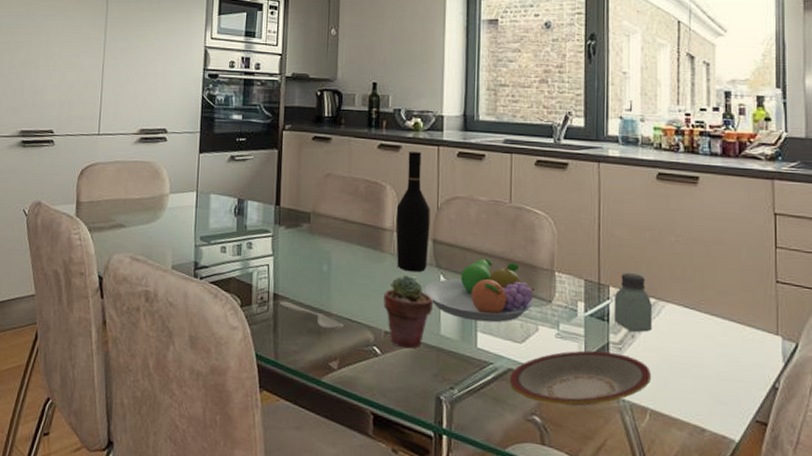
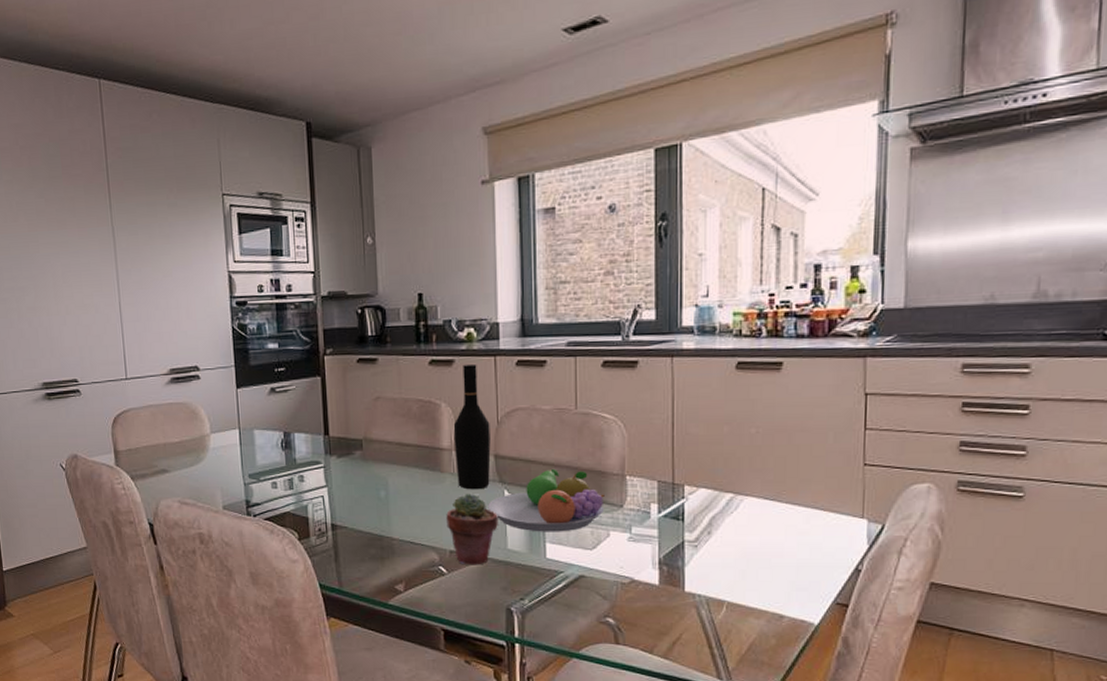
spoon: present [280,301,343,330] -> none [339,530,406,553]
plate: present [509,350,651,407] -> none [580,550,728,605]
saltshaker: present [613,273,653,332] -> none [689,470,730,528]

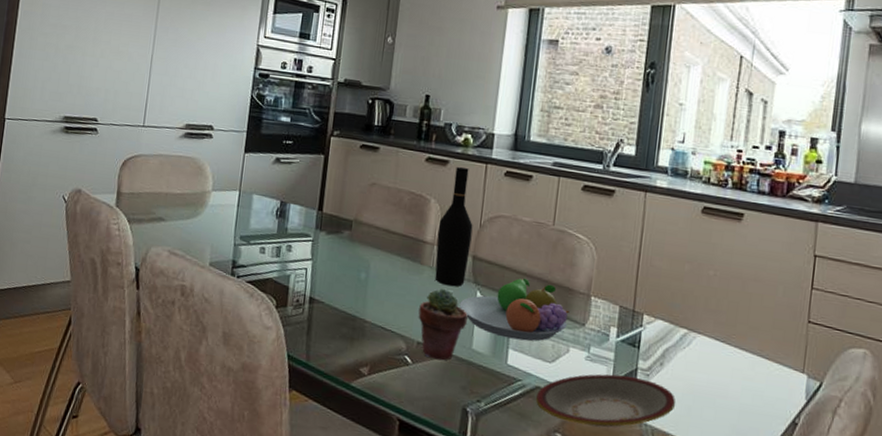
plate: none [580,550,728,605] -> present [535,374,676,428]

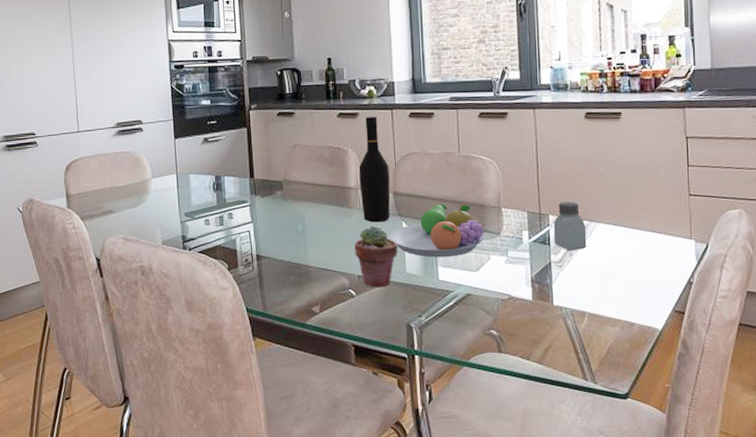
plate: present [535,374,676,428] -> none [468,270,587,318]
saltshaker: none [644,302,684,361] -> present [553,202,587,250]

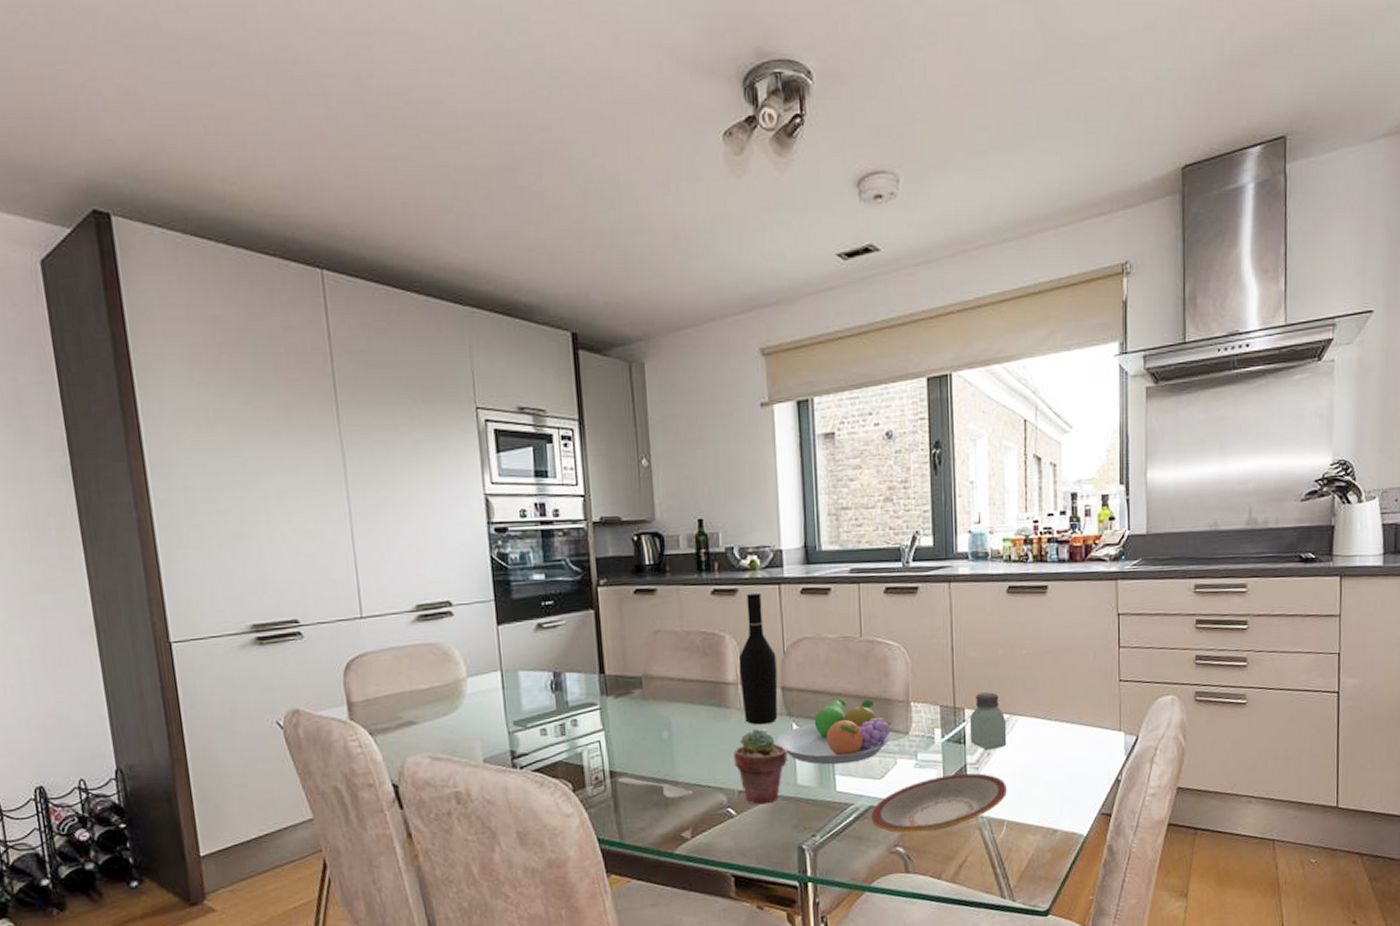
spoon: none [263,260,321,280] -> present [618,777,693,799]
plate: none [468,270,587,318] -> present [870,773,1007,833]

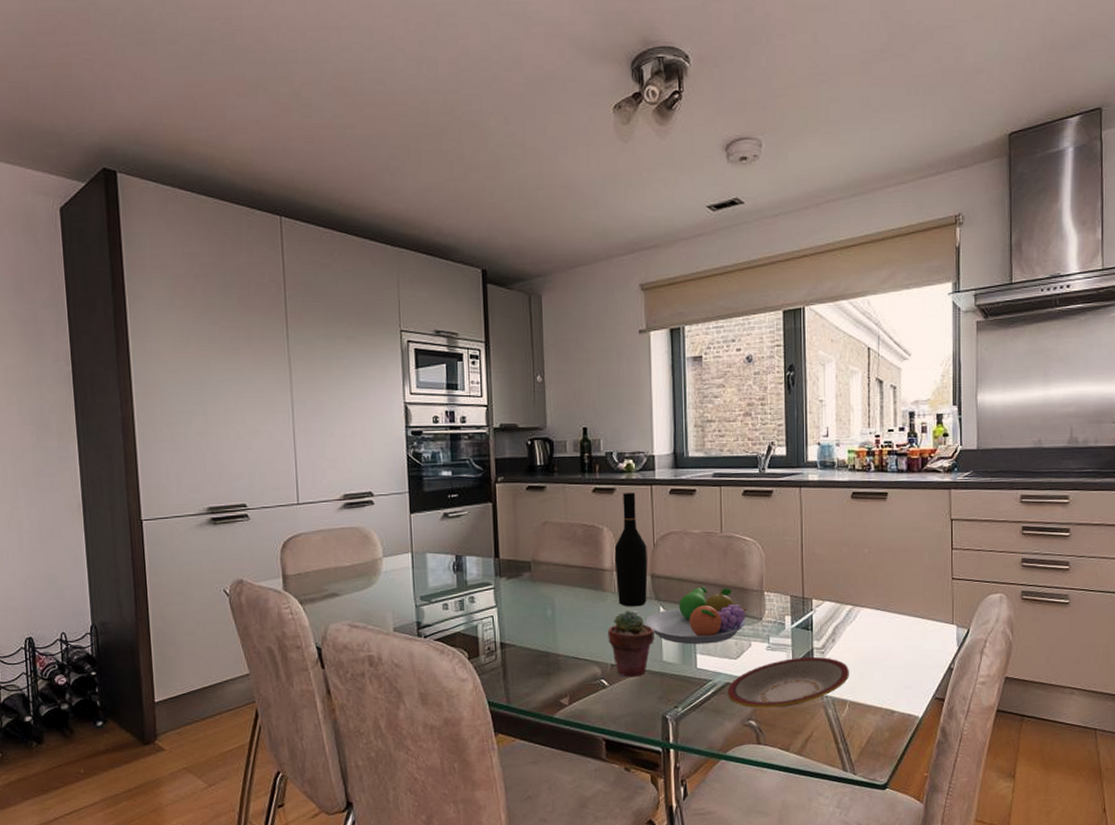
spoon: present [618,777,693,799] -> none [508,648,571,669]
saltshaker: present [969,692,1007,749] -> none [816,585,850,636]

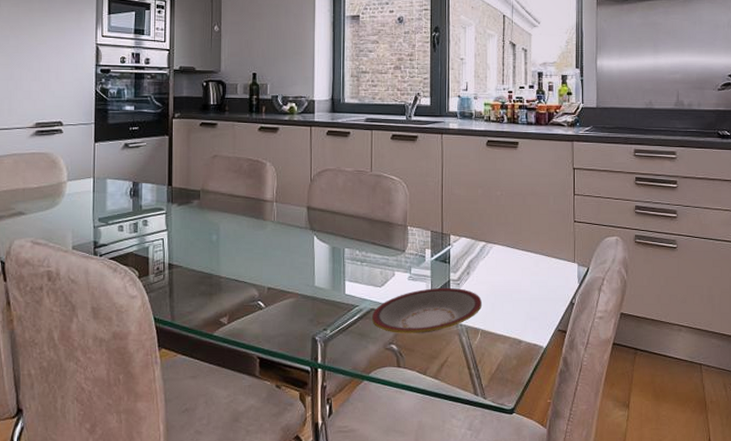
potted succulent: present [608,610,655,677] -> none [266,238,309,300]
wine bottle: present [614,492,648,607] -> none [275,131,305,236]
fruit bowl: present [645,586,747,645] -> none [300,219,391,272]

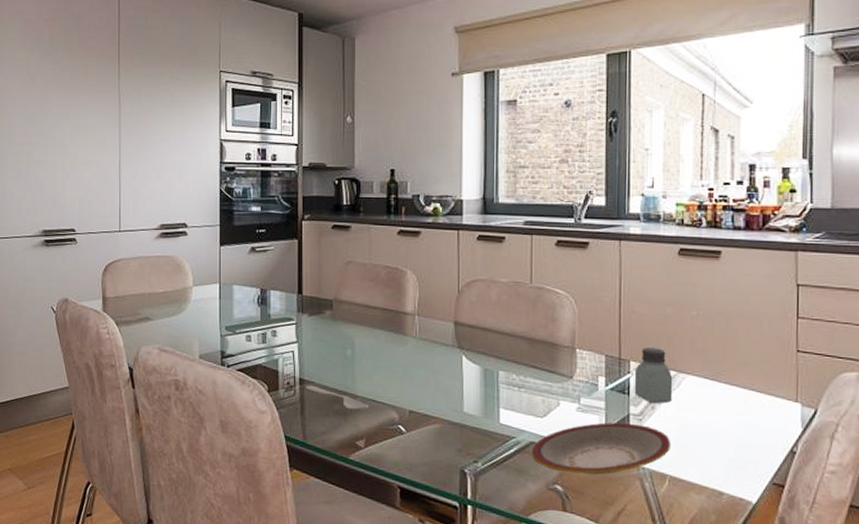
spoon: none [175,269,232,290] -> present [306,385,369,410]
saltshaker: none [453,223,483,269] -> present [634,347,673,403]

